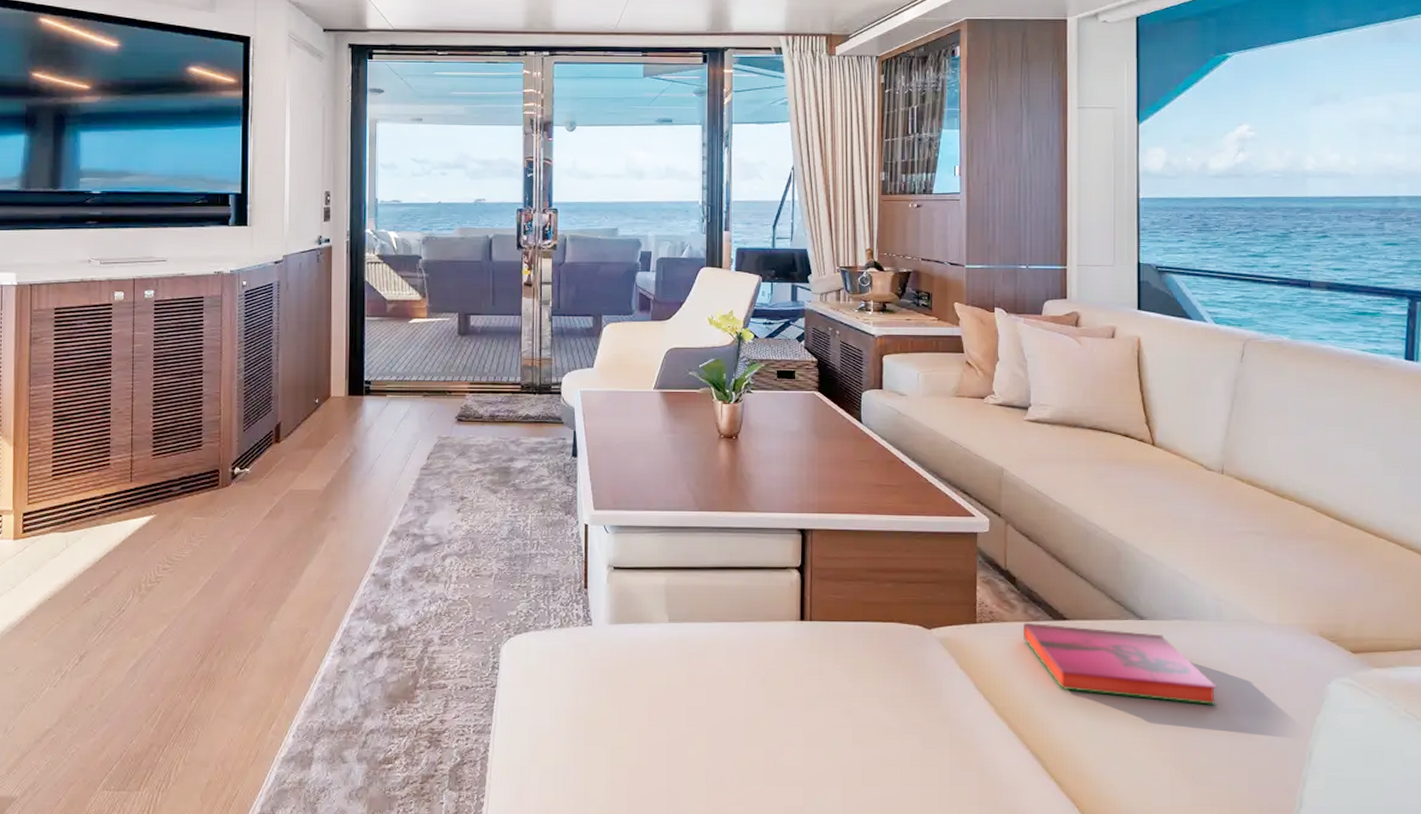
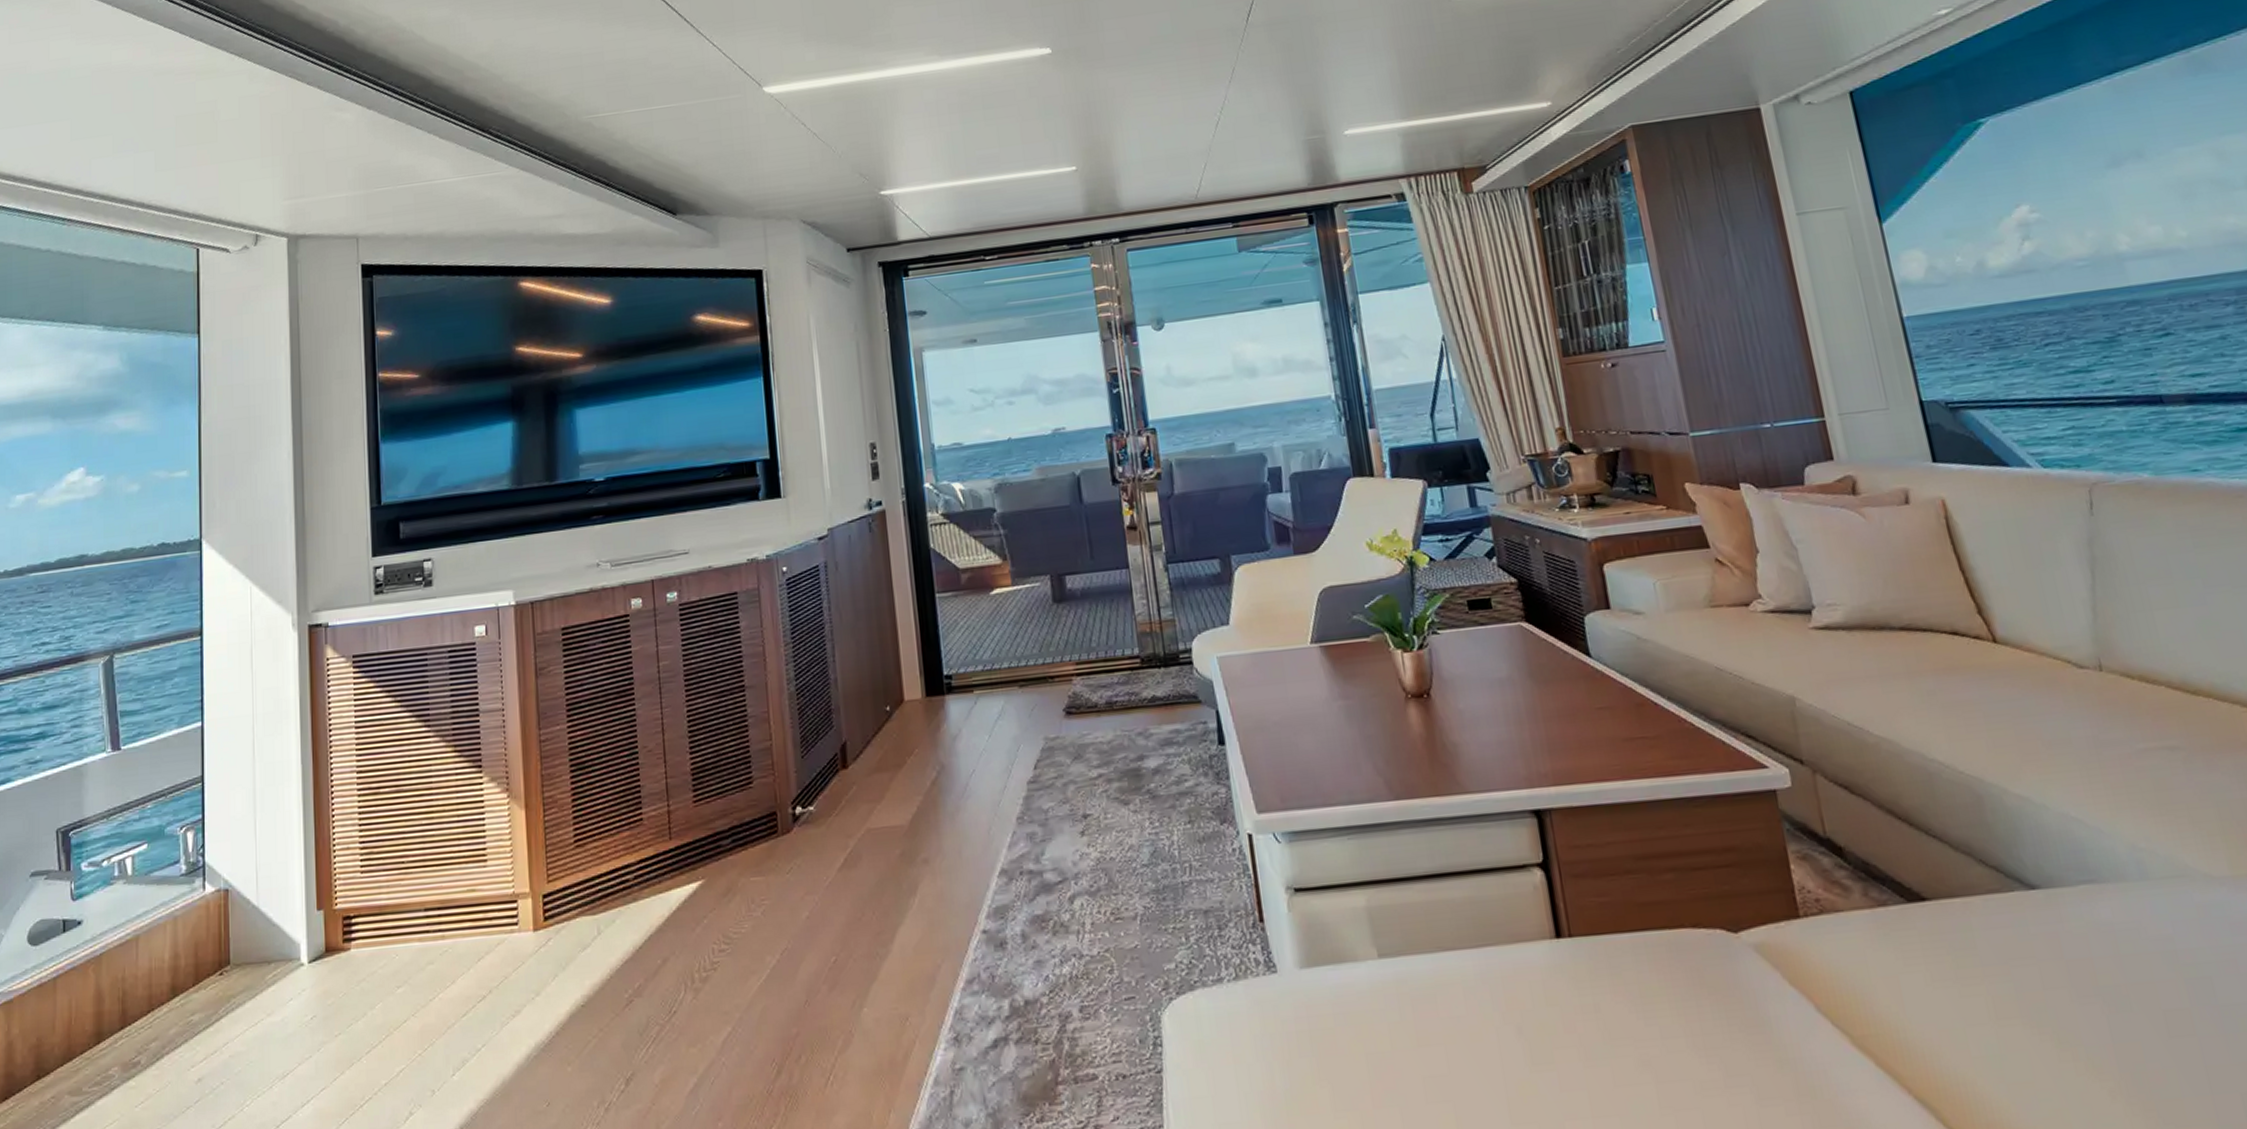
hardback book: present [1022,622,1218,705] -> none [1866,907,2171,1005]

